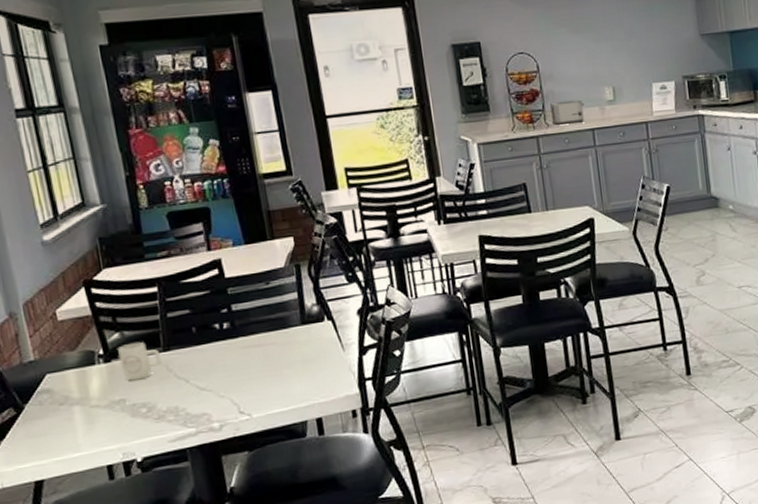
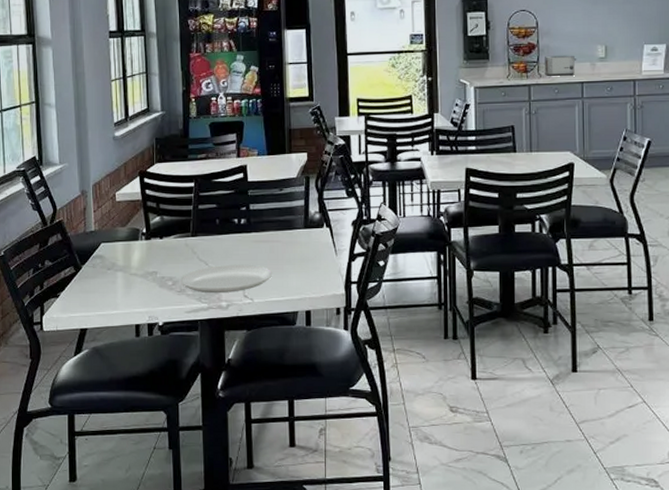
mug: present [117,342,162,381] -> none [156,226,189,257]
plate: none [155,374,271,416] -> present [179,264,272,292]

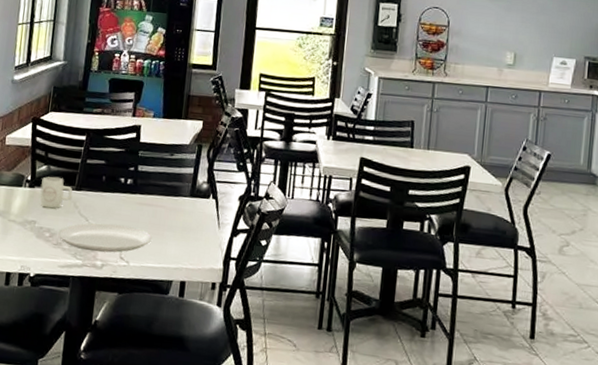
mug: none [156,226,189,257] -> present [40,176,73,209]
toaster: present [544,55,577,77] -> none [450,55,485,80]

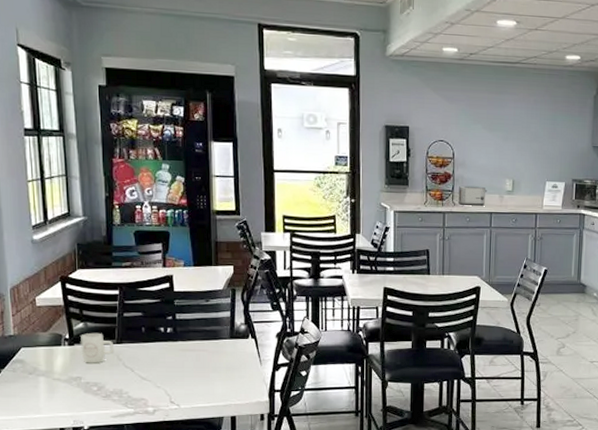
plate: present [57,223,152,253] -> none [105,371,198,398]
toaster: none [450,55,485,80] -> present [457,185,488,207]

